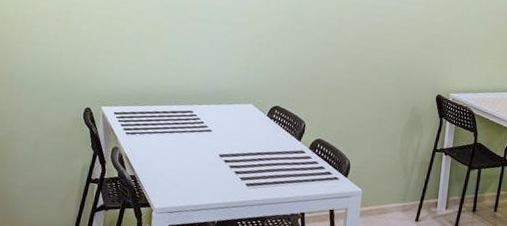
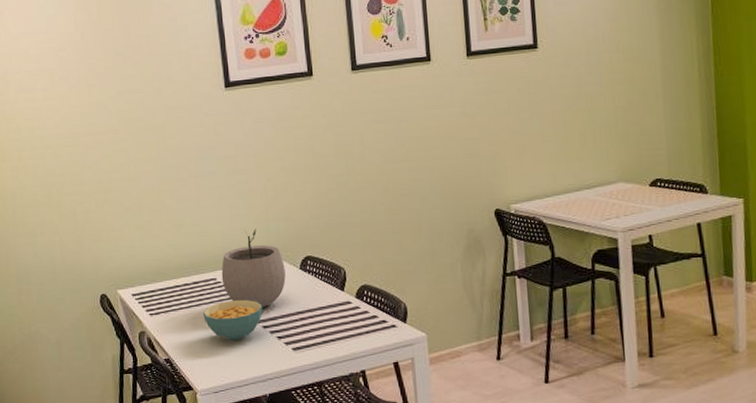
cereal bowl: none [174,132,229,169] -> present [203,299,263,341]
plant pot: none [197,74,255,144] -> present [221,228,286,307]

